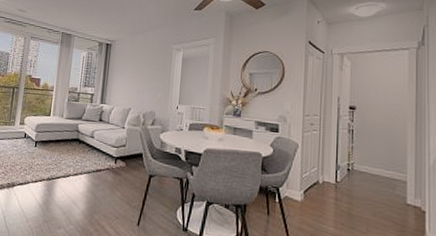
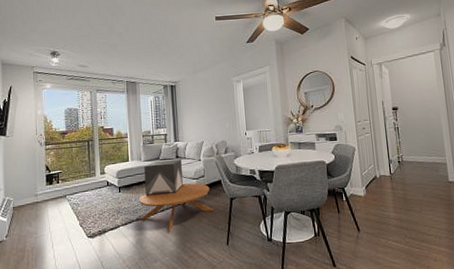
coffee table: none [50,150,130,199] -> present [139,183,214,232]
decorative cube: none [61,120,104,159] -> present [144,159,183,196]

